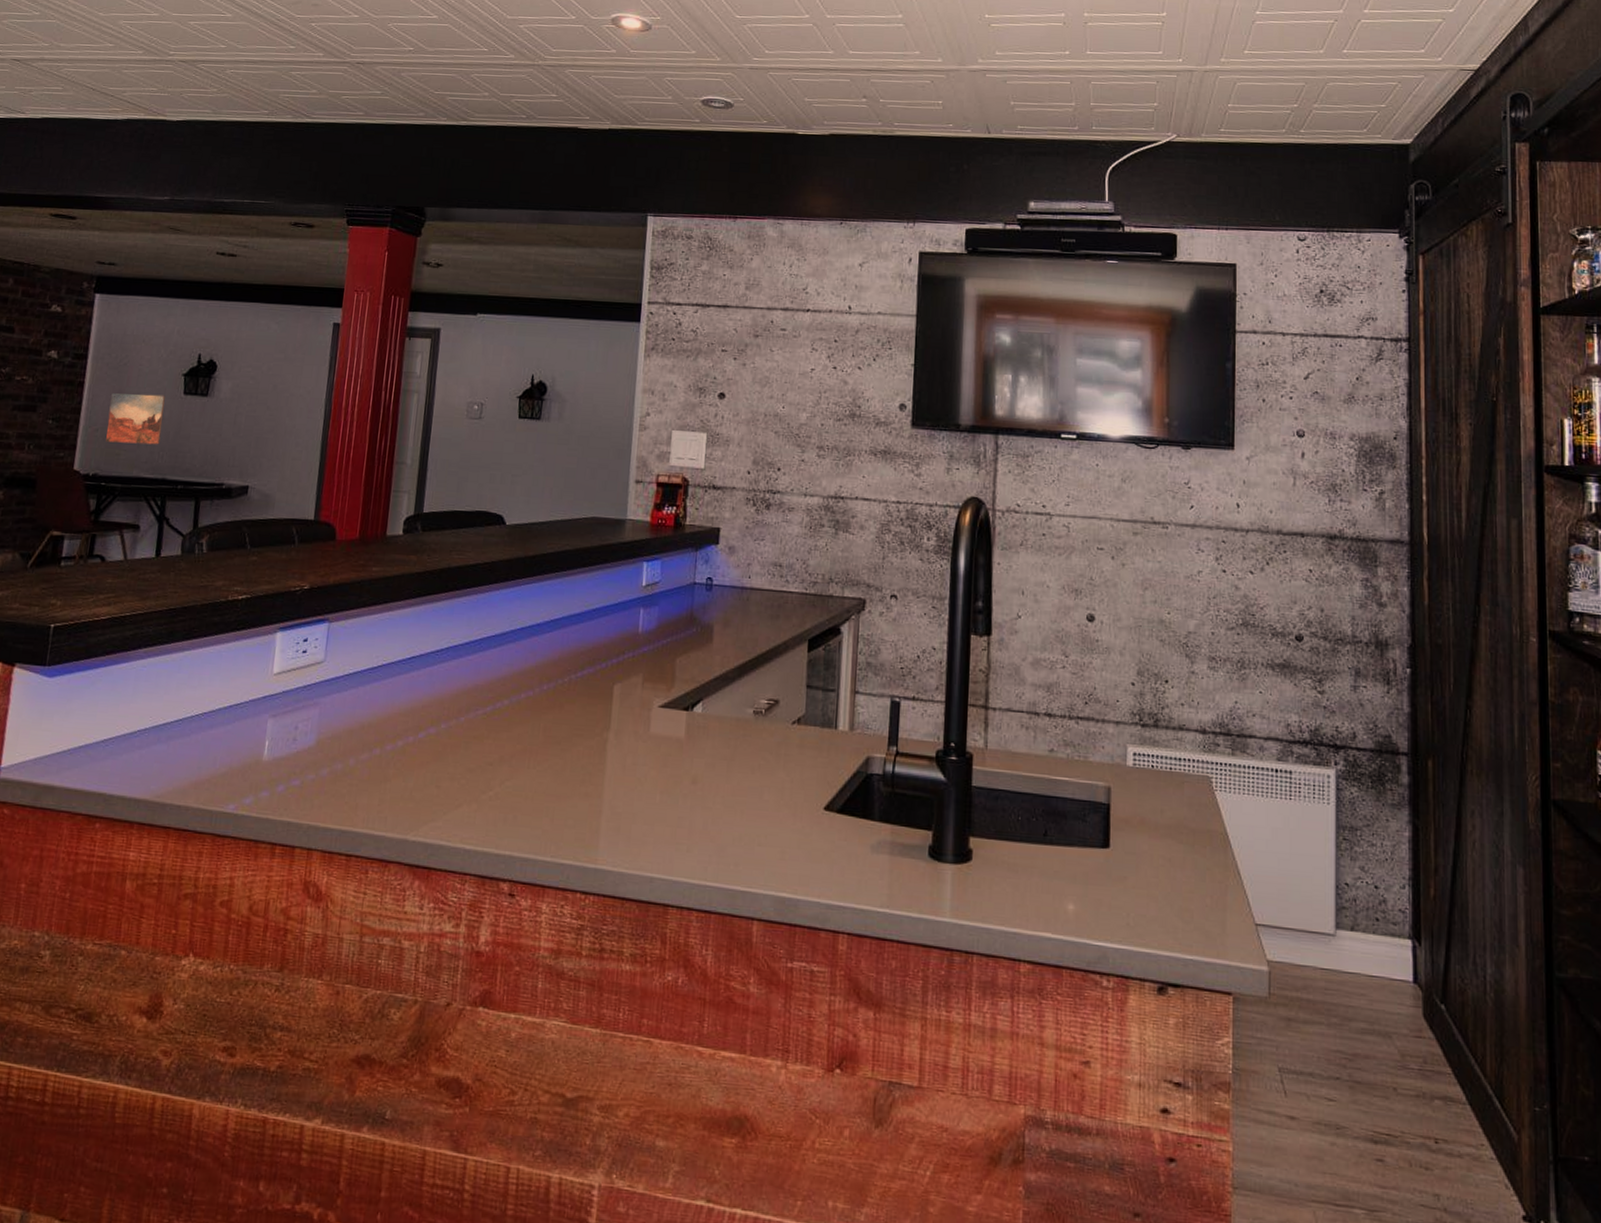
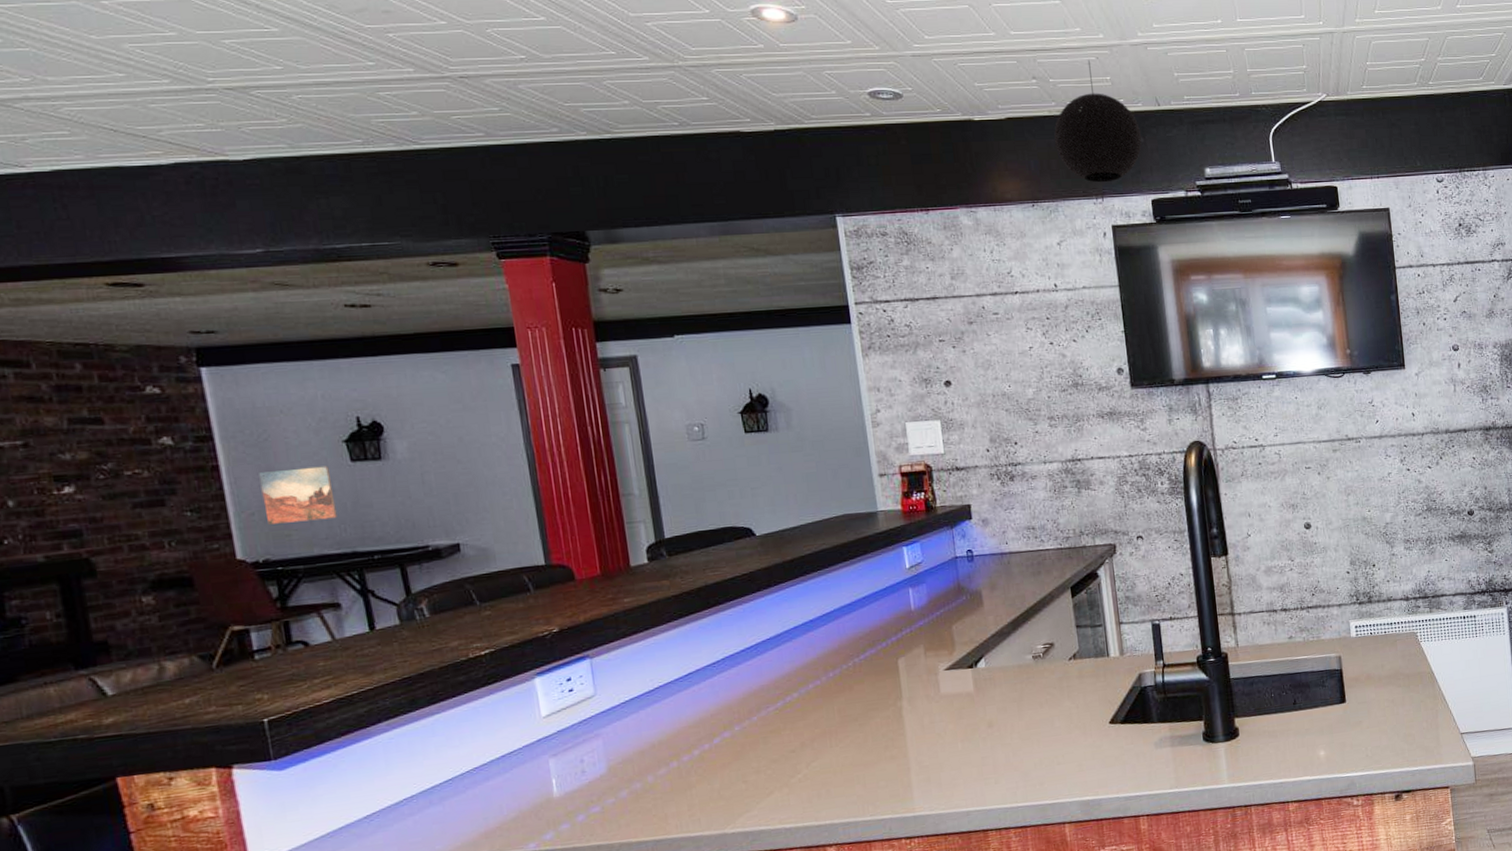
pendant light: none [875,83,965,207] -> present [1054,60,1142,183]

